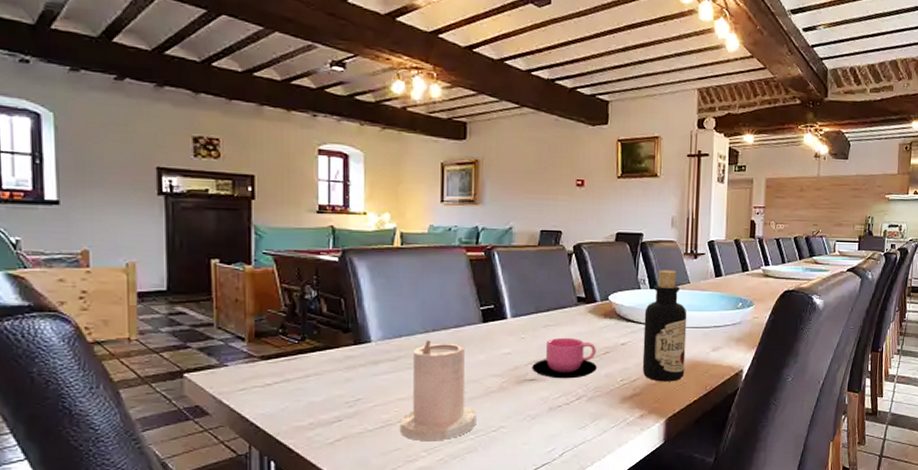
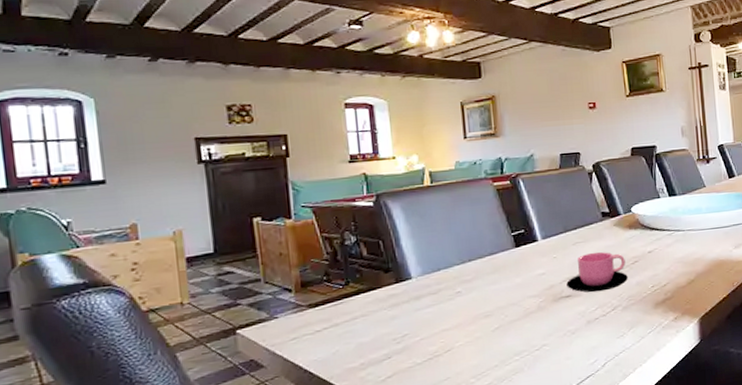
candle: present [399,340,477,442] -> none [446,270,520,368]
bottle: present [642,270,687,382] -> none [666,176,711,284]

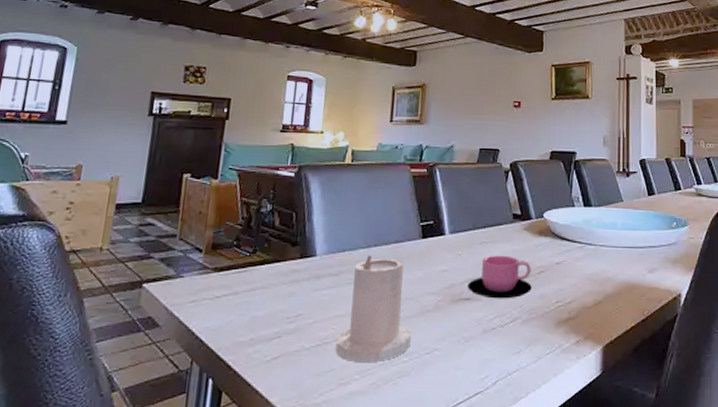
candle: none [446,270,520,368] -> present [335,255,411,363]

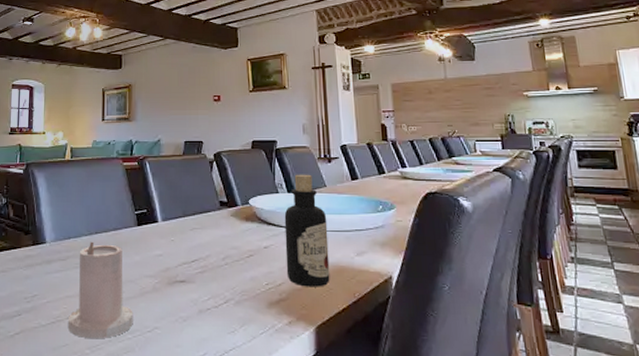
cup: present [467,255,532,299] -> none [182,240,242,282]
bottle: none [577,187,622,305] -> present [284,174,330,287]

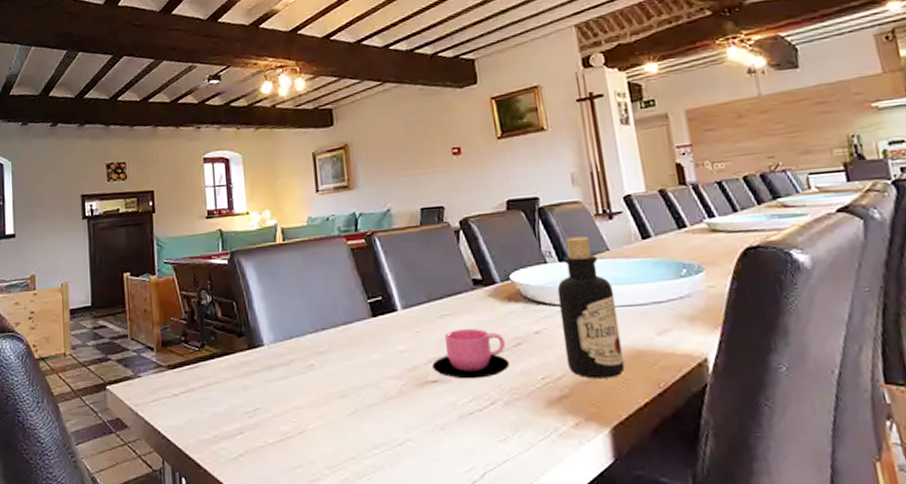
candle: present [67,241,133,339] -> none [299,340,379,457]
cup: none [182,240,242,282] -> present [432,328,510,379]

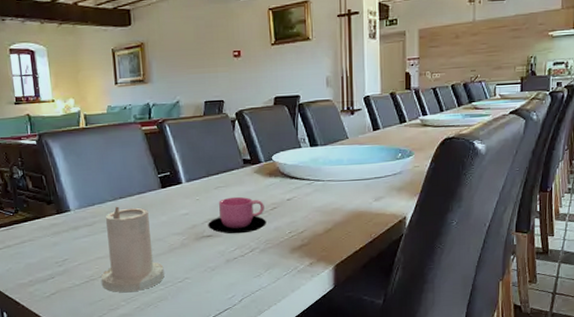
candle: none [299,340,379,457] -> present [100,206,165,293]
bottle: present [557,236,625,379] -> none [307,127,349,232]

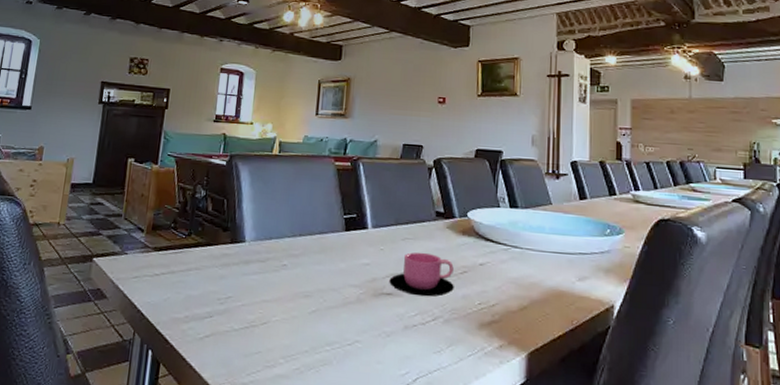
candle: present [100,206,165,293] -> none [261,244,334,349]

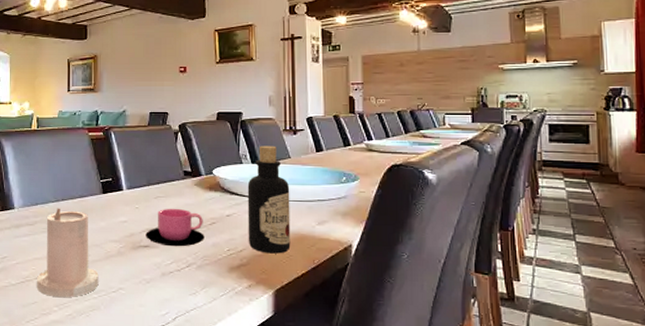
candle: none [261,244,334,349] -> present [36,208,99,298]
bottle: none [501,188,550,311] -> present [247,145,291,254]

